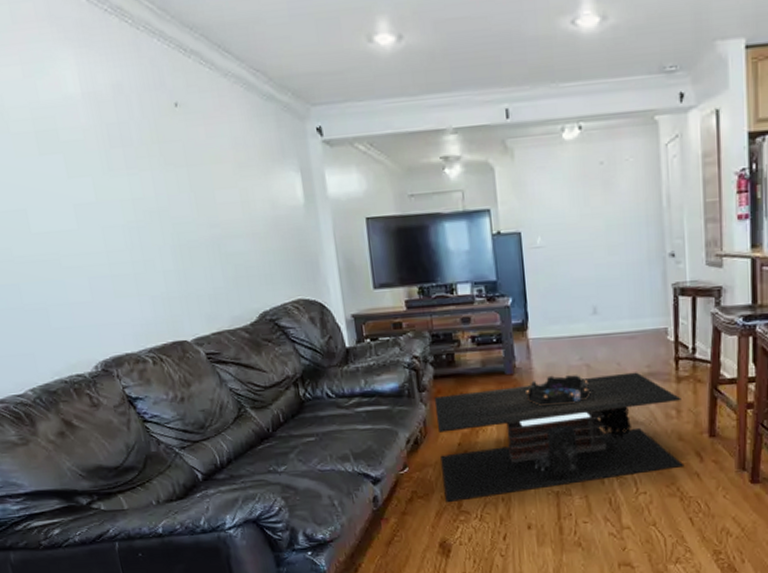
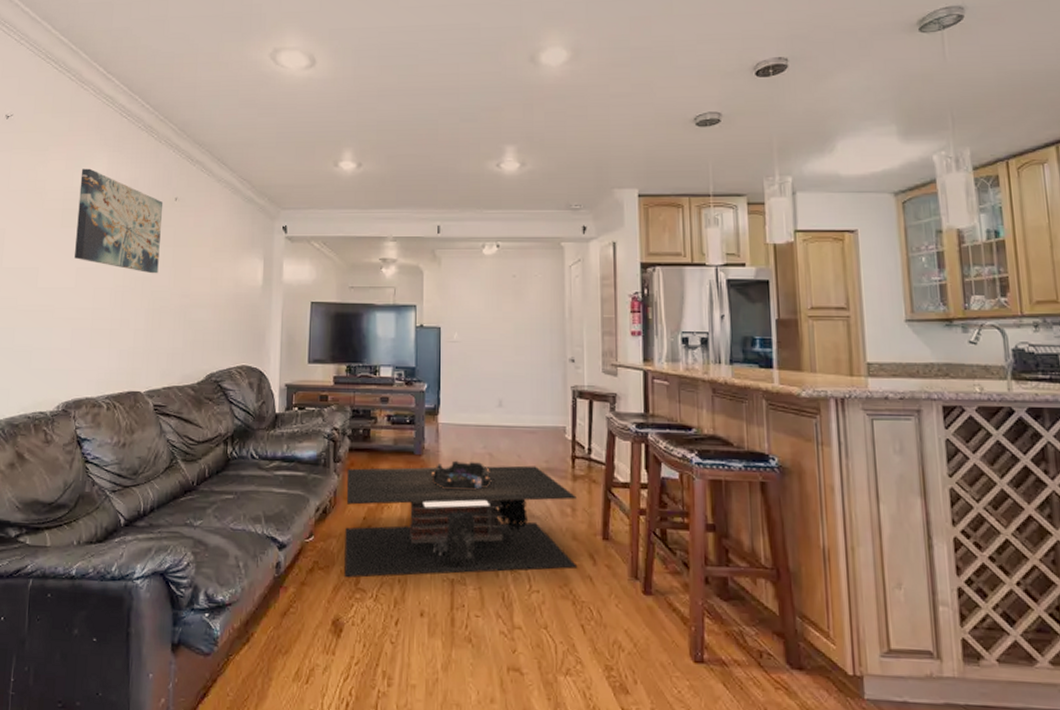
wall art: none [44,73,175,203] -> present [75,168,164,274]

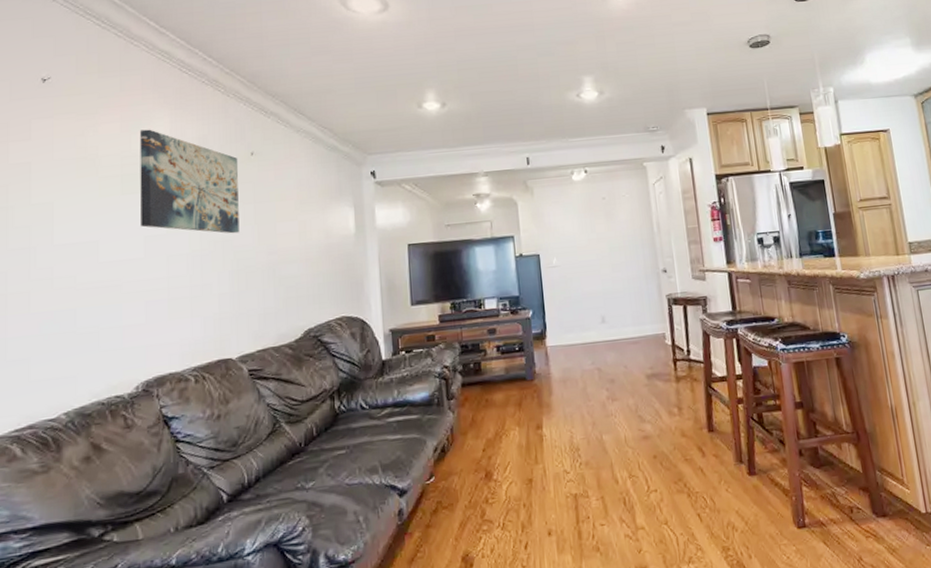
coffee table: present [344,465,578,578] -> none [461,373,689,513]
decorative bowl: present [431,460,492,491] -> none [545,378,603,409]

